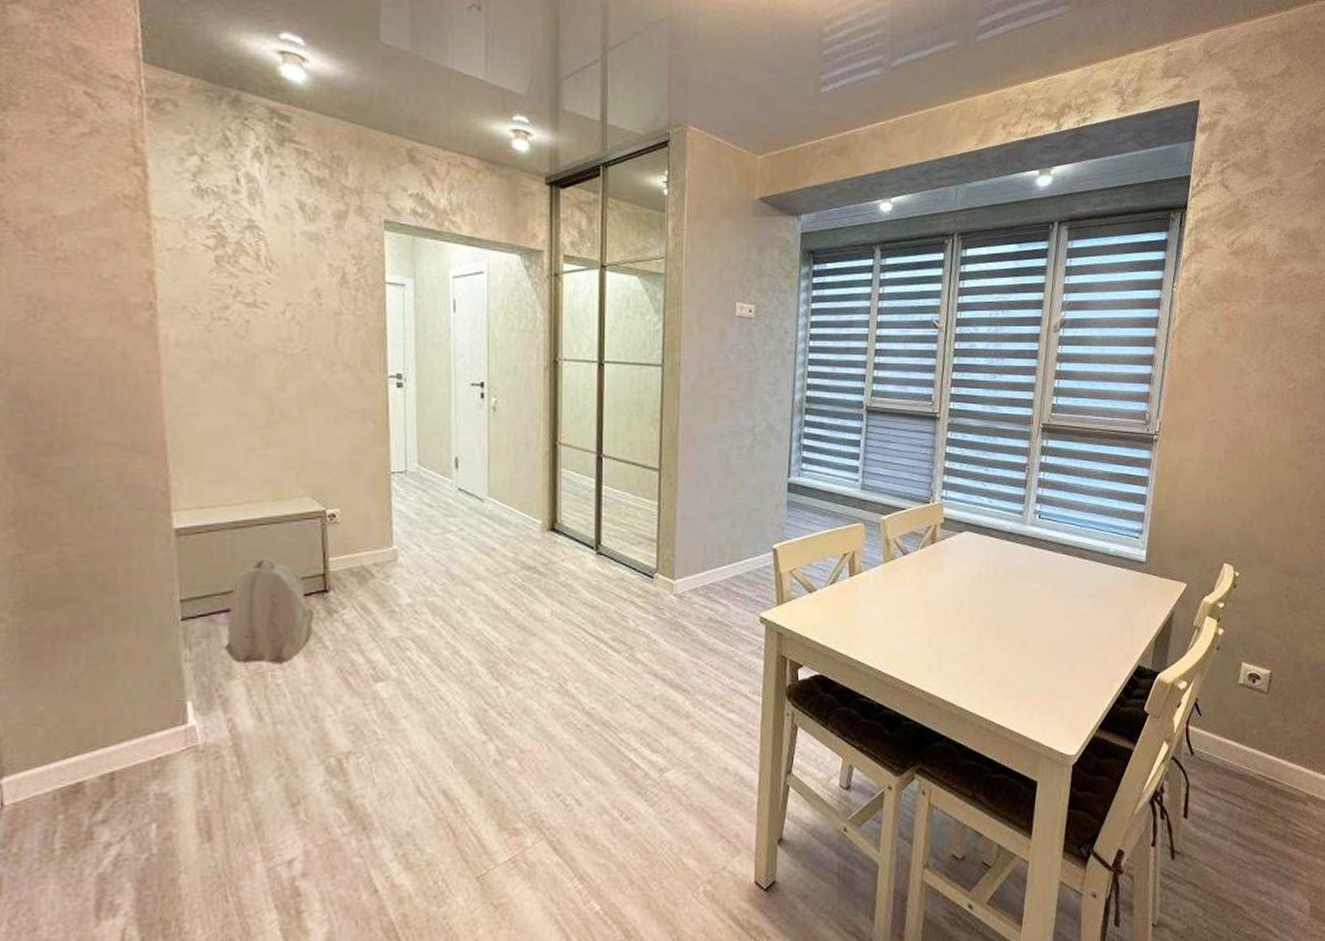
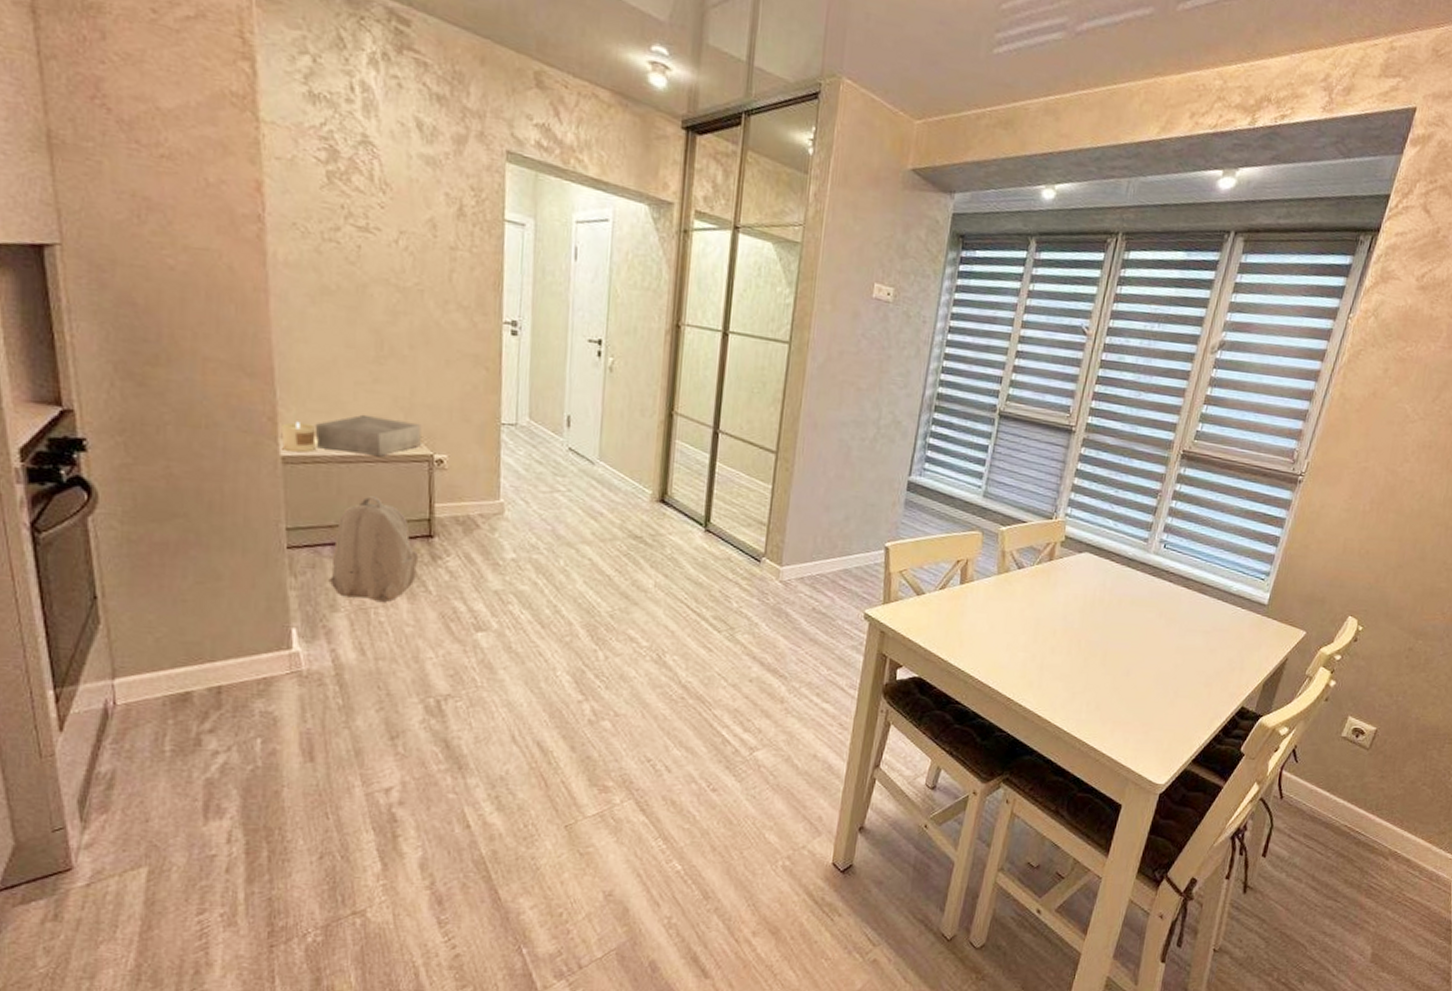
candle: none [174,493,209,524] -> present [281,421,316,453]
decorative box: none [207,480,313,519] -> present [314,415,422,457]

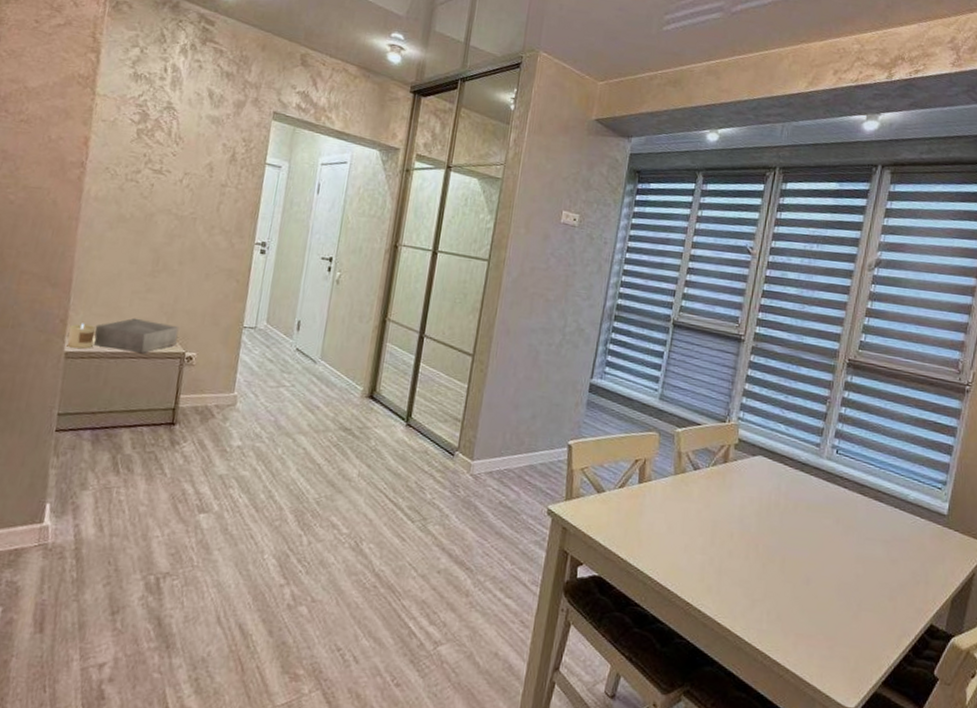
backpack: present [328,496,419,602] -> none [83,387,161,482]

